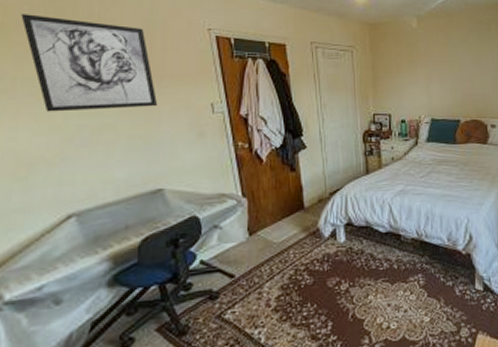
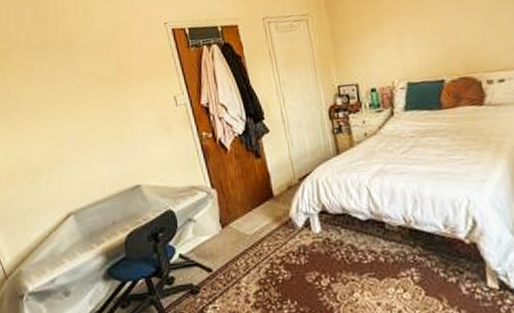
wall art: present [21,14,158,112] -> none [19,33,129,122]

